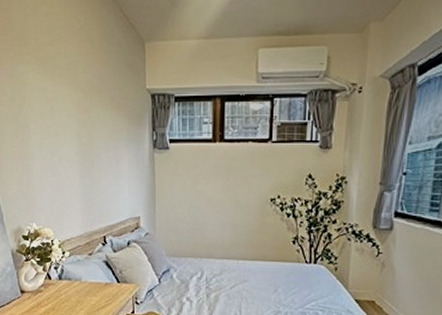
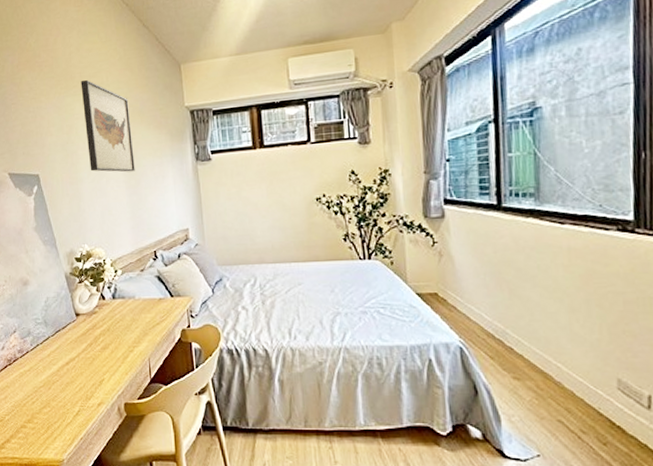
wall art: none [36,48,89,153] -> present [80,80,135,172]

